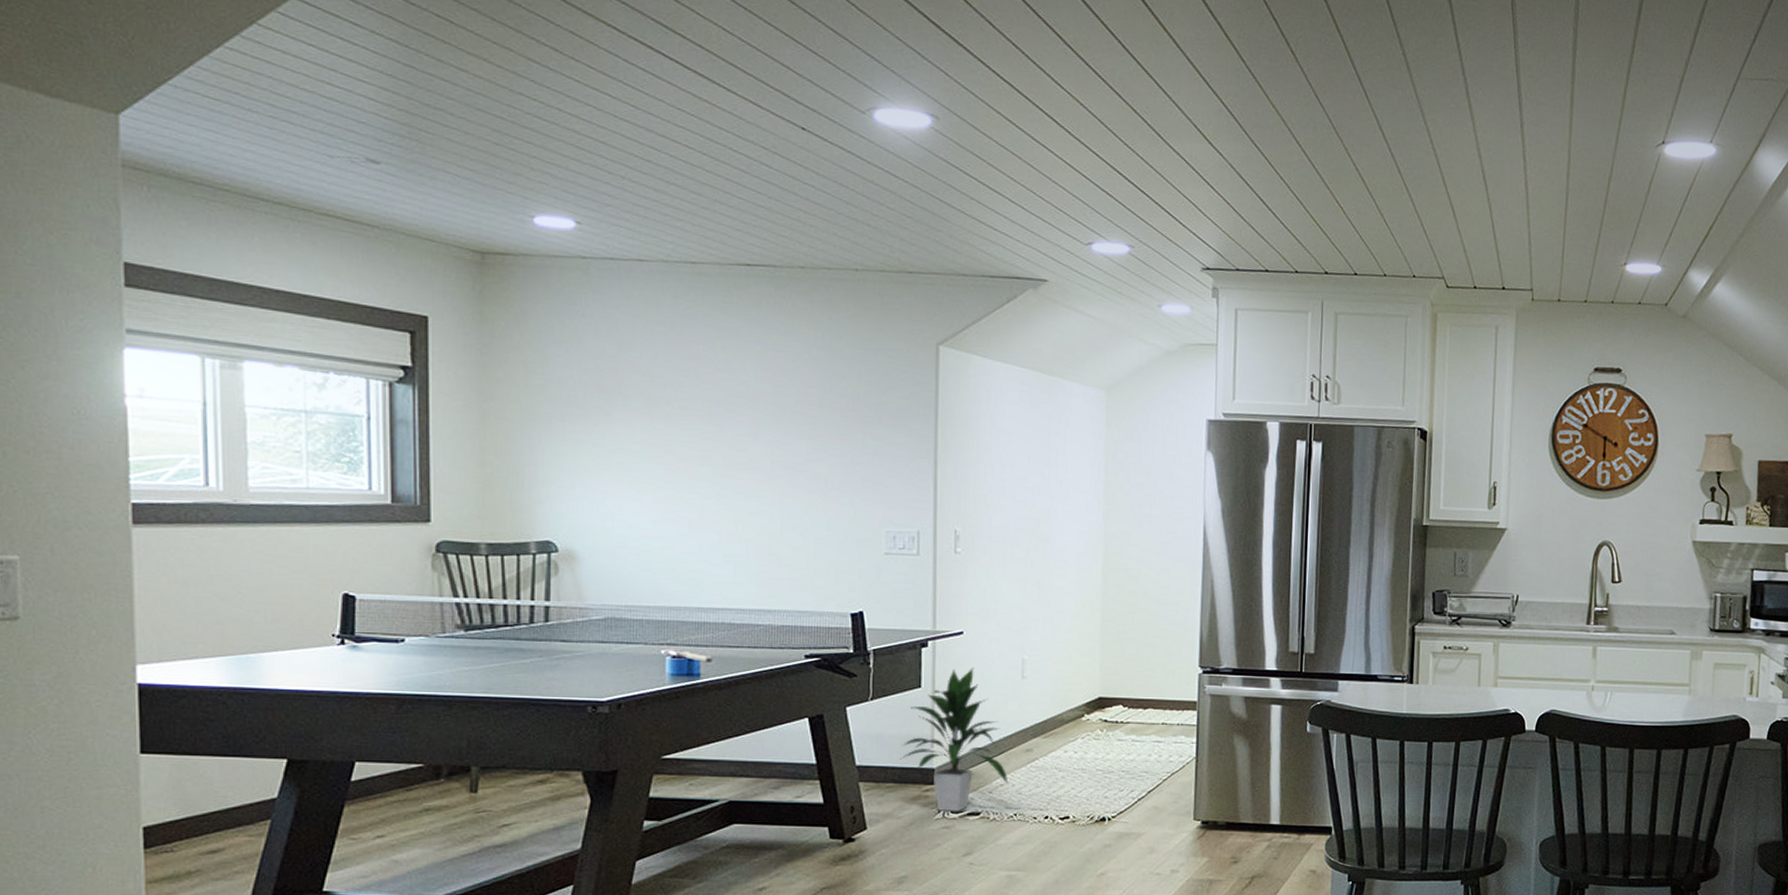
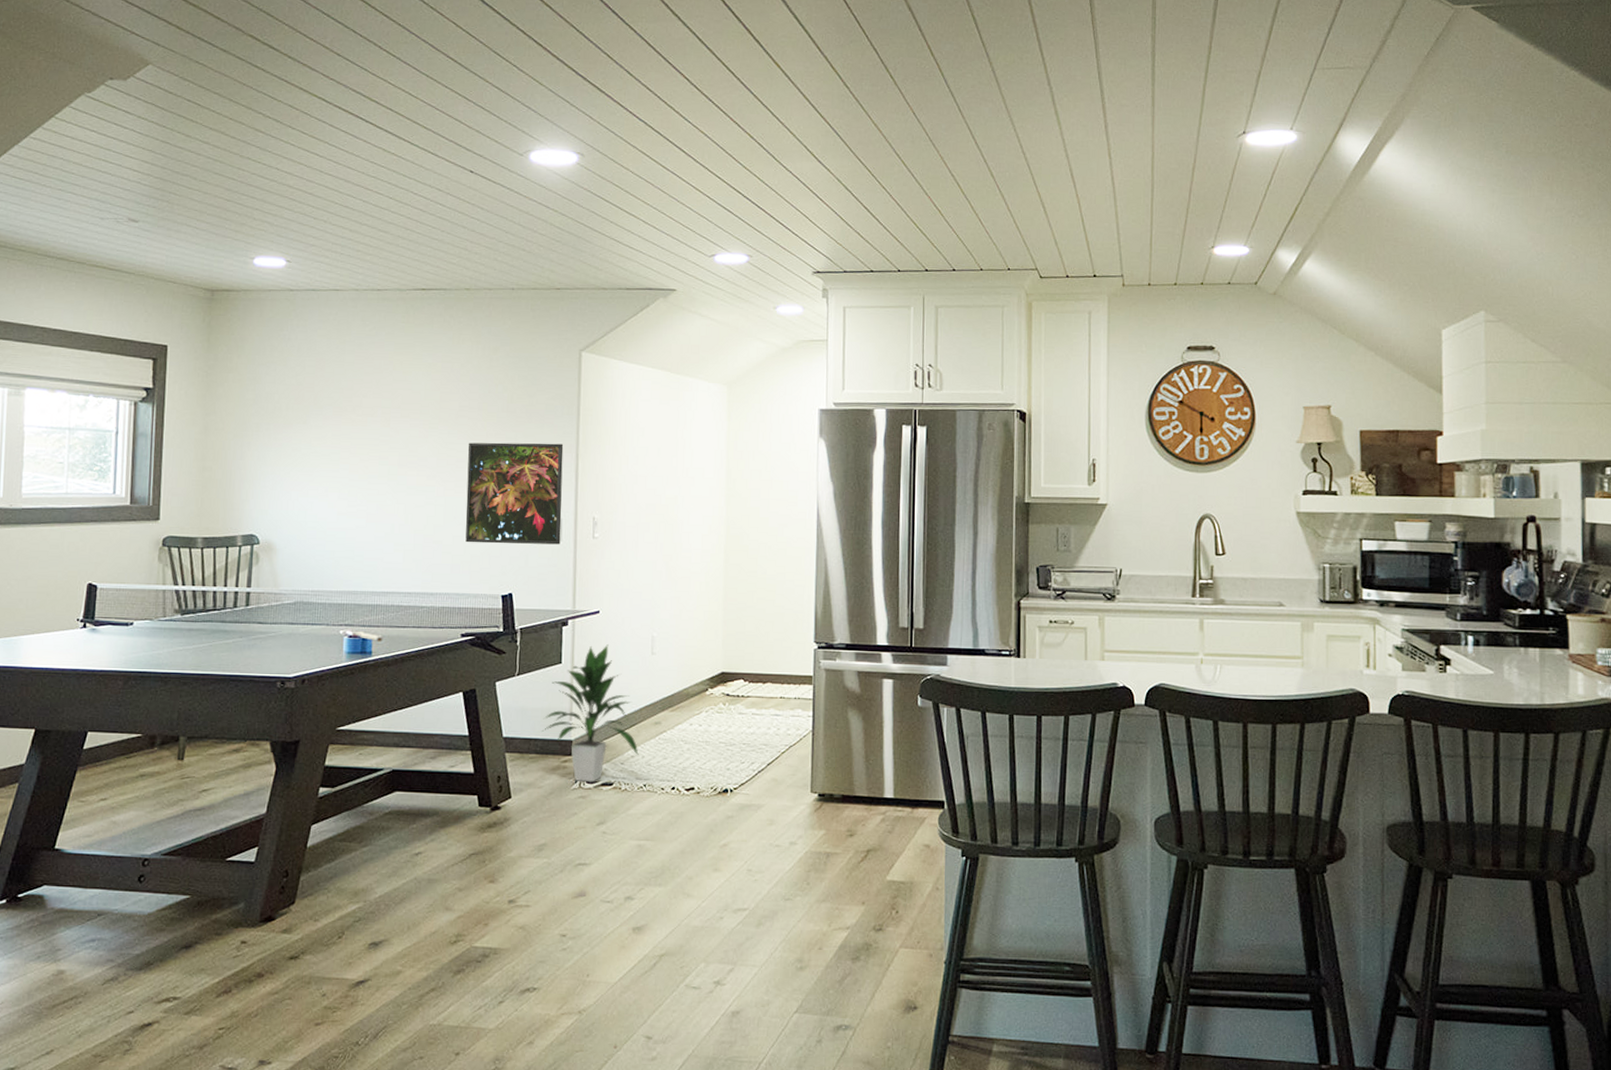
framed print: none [806,443,920,559] -> present [465,442,564,545]

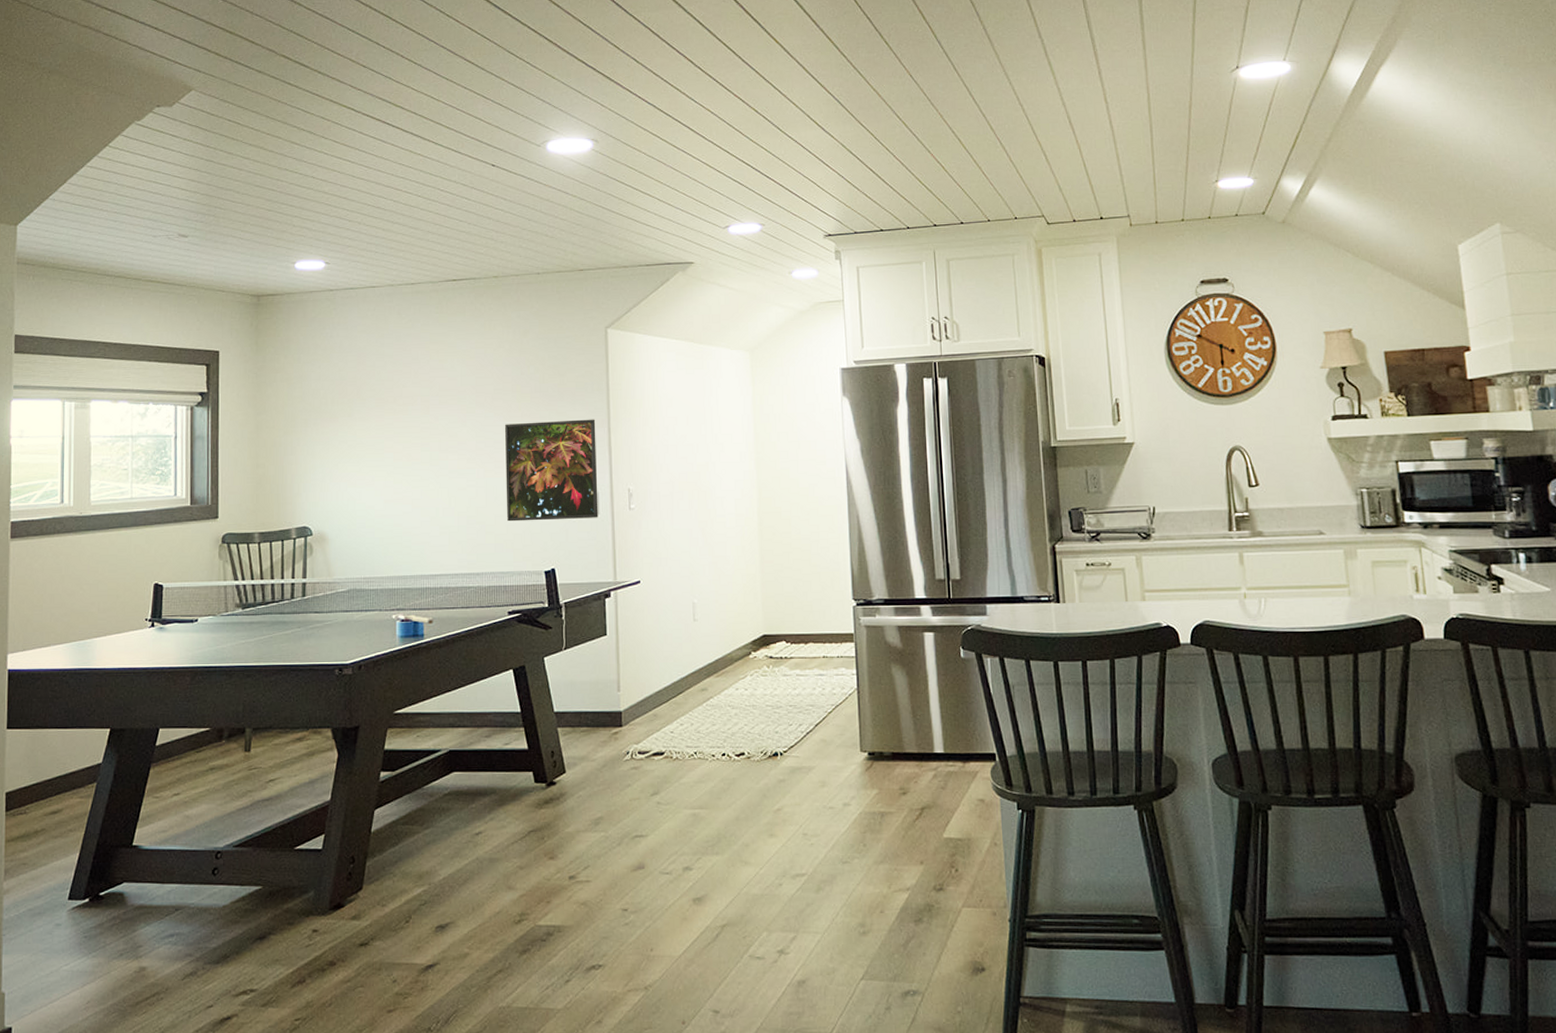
indoor plant: present [541,644,639,783] -> none [591,614,688,753]

